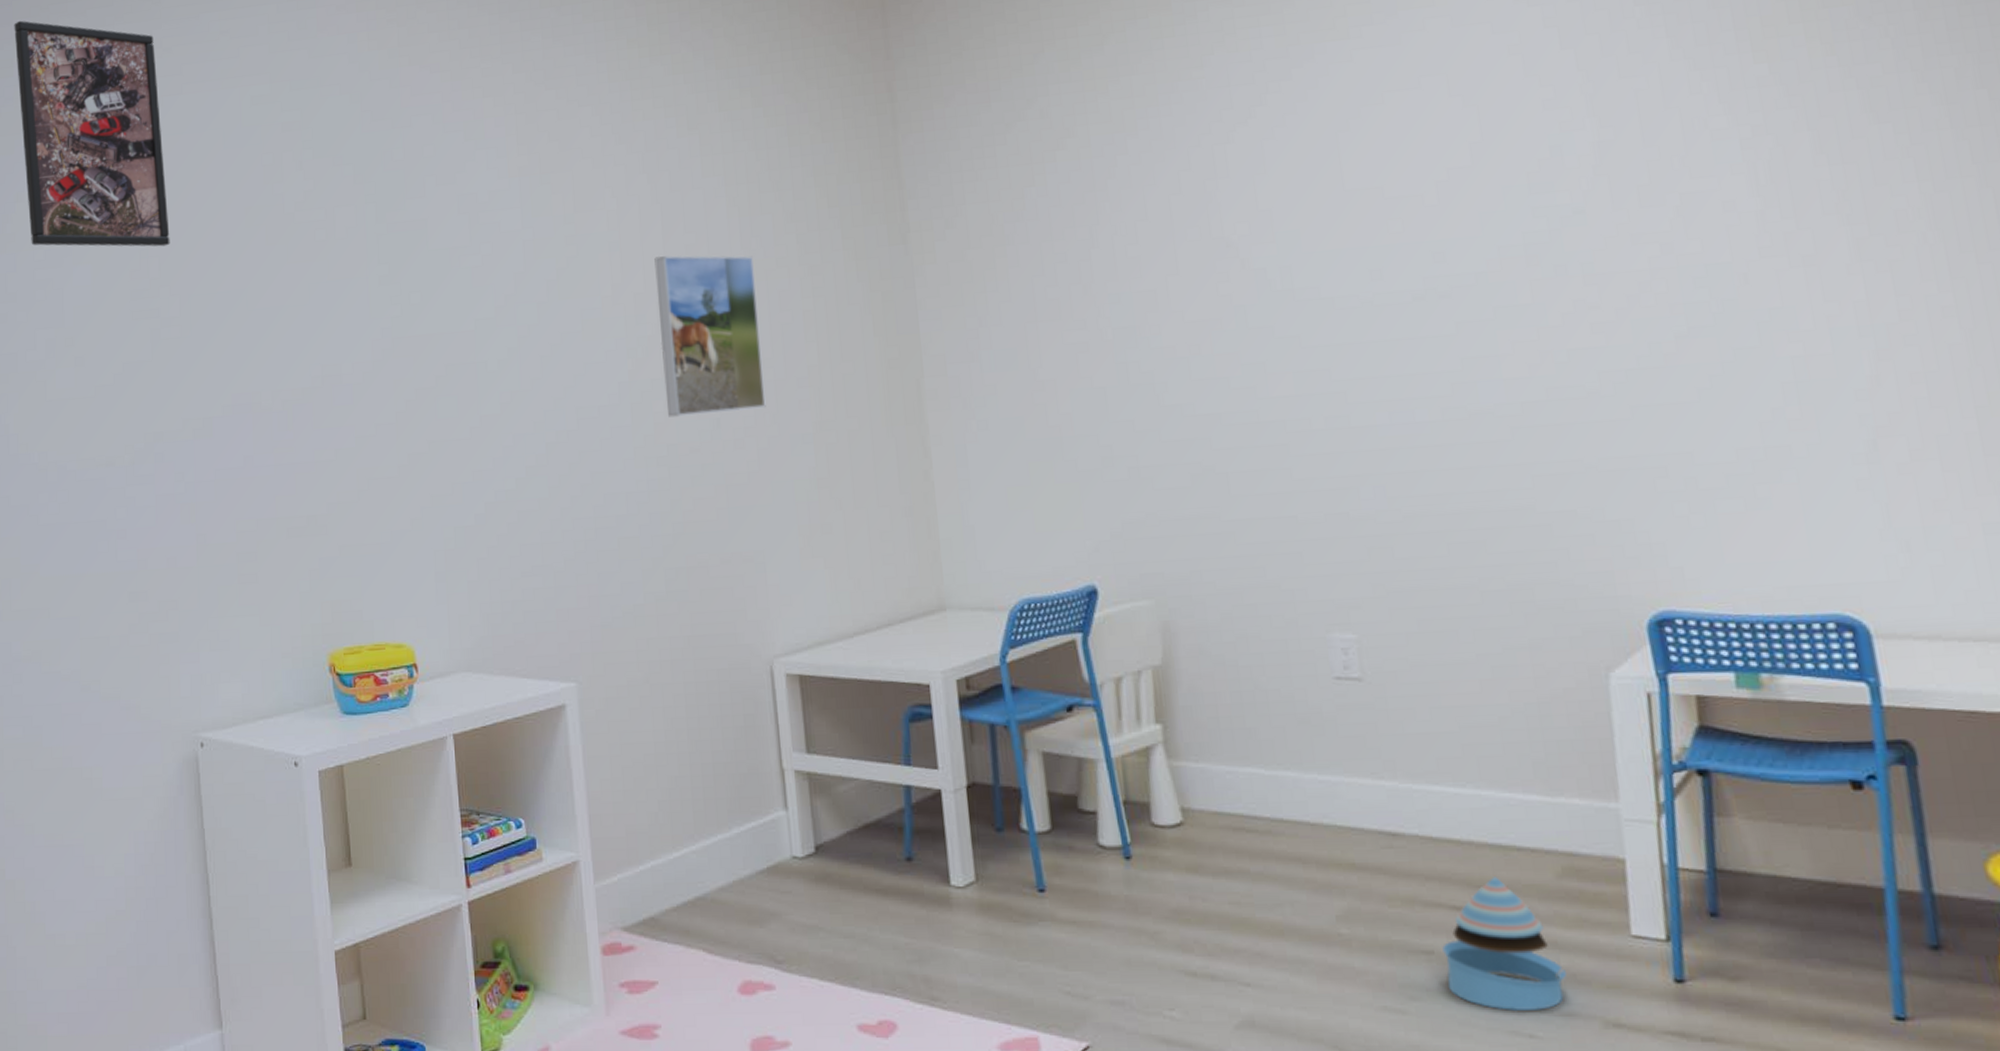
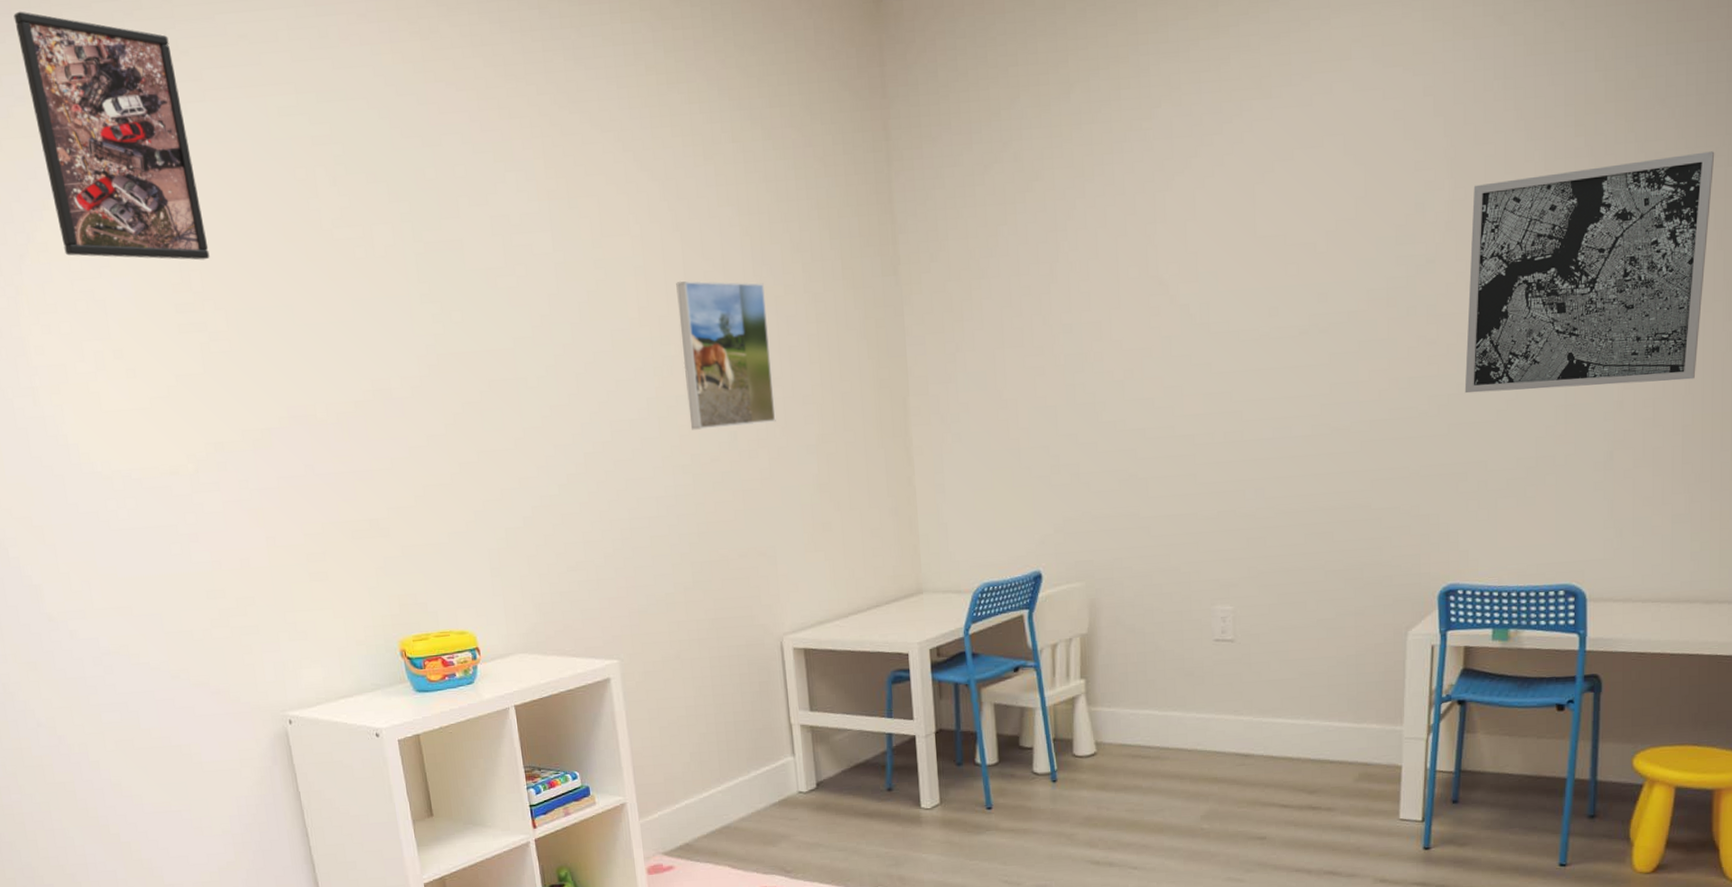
stacking toy: present [1442,877,1568,1011] -> none [1272,782,1354,875]
wall art: none [1624,72,1982,369] -> present [1464,151,1715,394]

